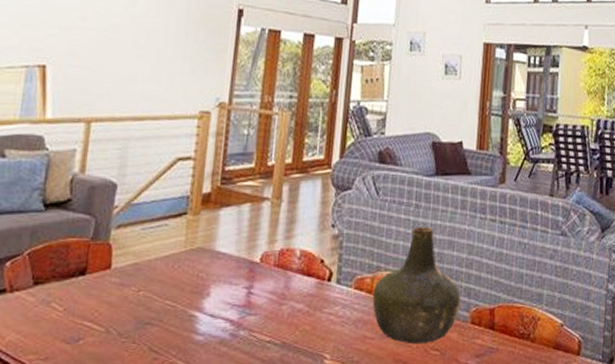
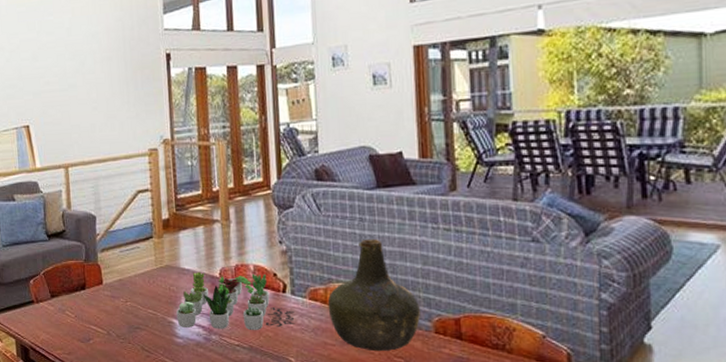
succulent plant: none [200,255,337,325] -> present [176,271,295,331]

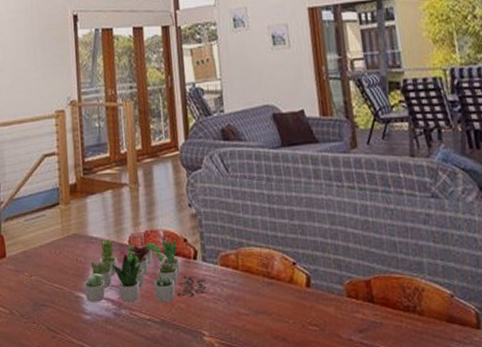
bottle: present [327,238,421,352] -> none [239,199,332,320]

